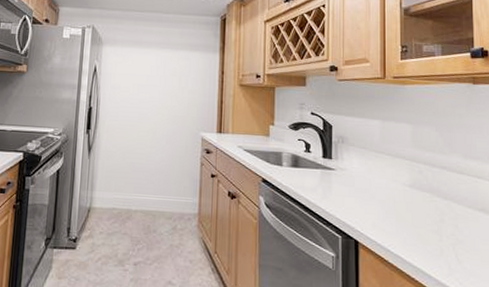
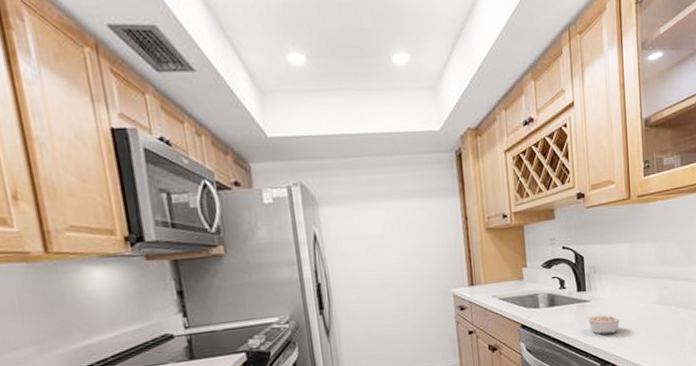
legume: none [329,183,370,209] -> present [585,313,623,335]

